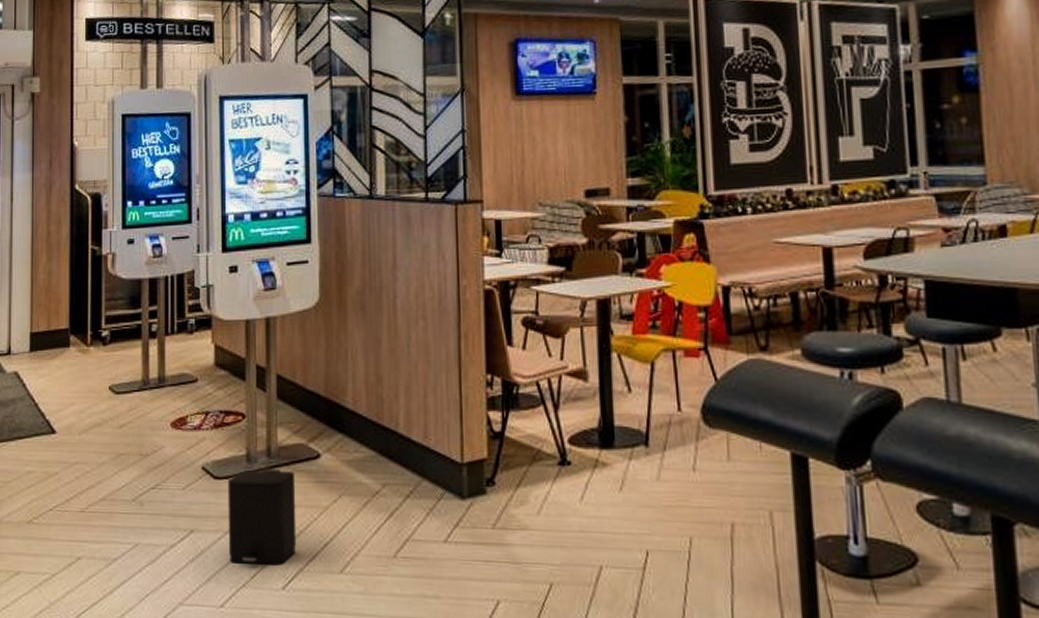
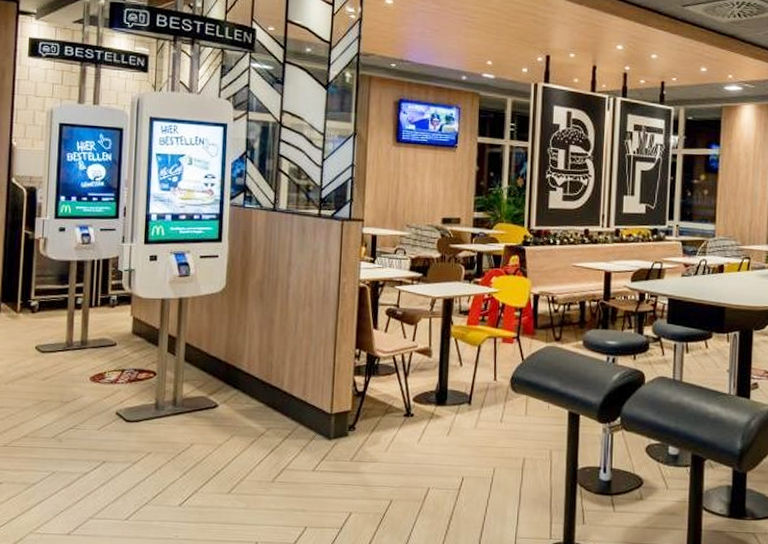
pedal bin: present [227,468,297,565] -> none [135,414,196,488]

